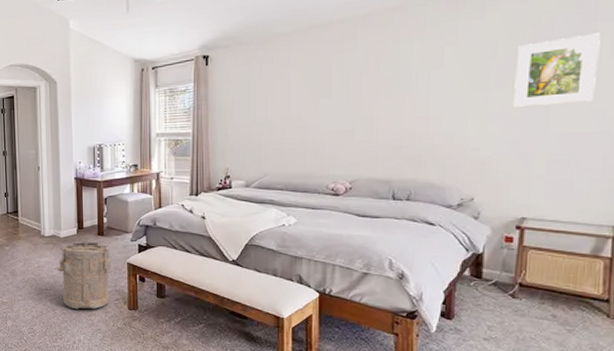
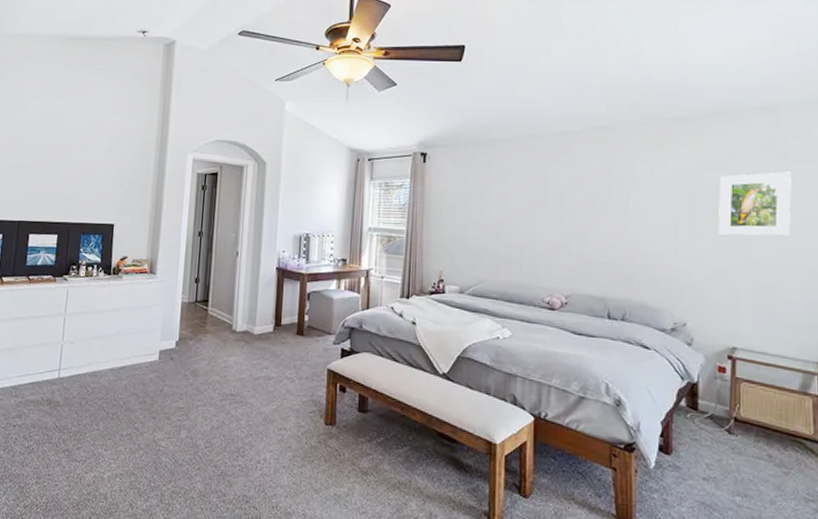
laundry hamper: present [54,240,111,309] -> none [244,339,310,422]

